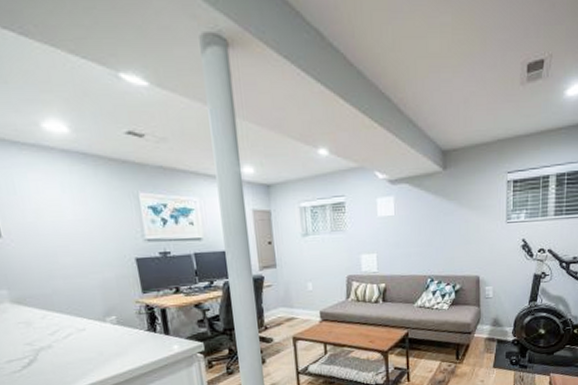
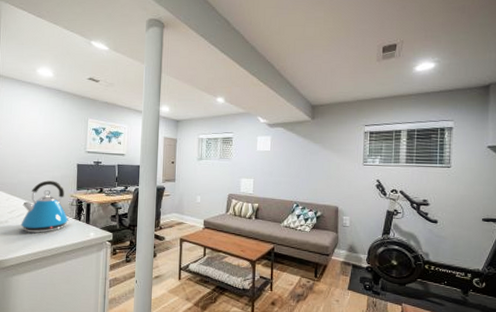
kettle: none [66,284,142,357] -> present [21,180,71,233]

